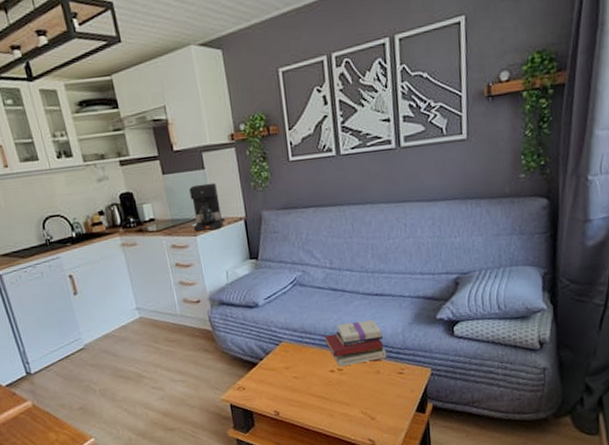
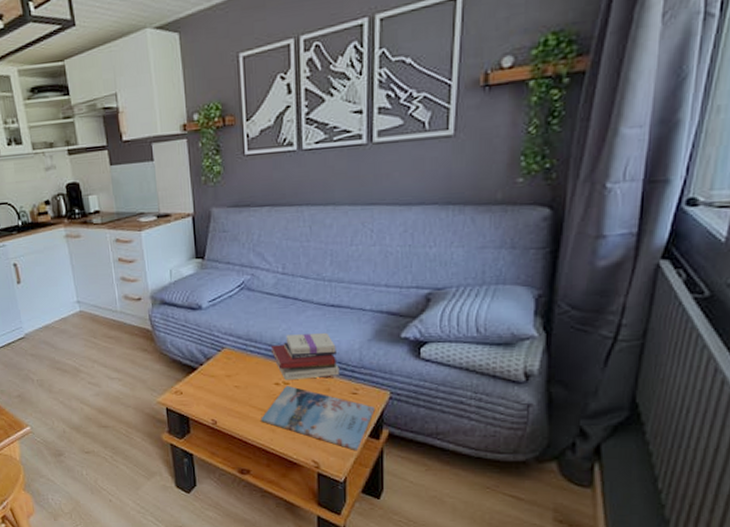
coffee maker: present [189,182,224,232] -> none [136,175,170,227]
magazine: none [319,371,419,426] -> present [261,385,375,451]

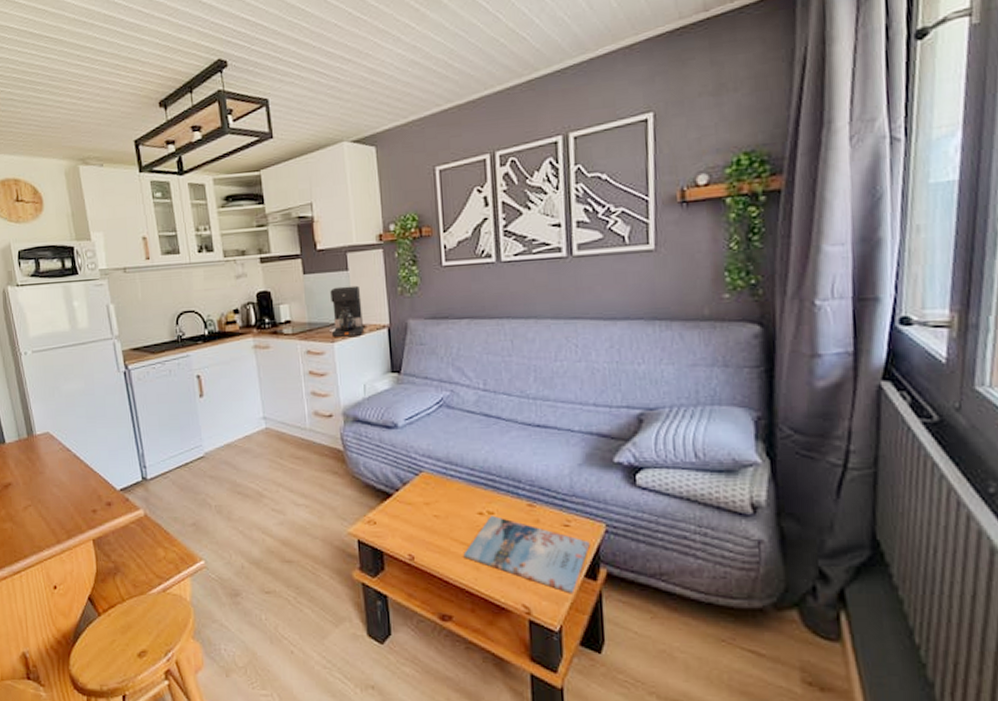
coffee maker: none [136,175,170,227] -> present [330,285,365,338]
books: present [271,332,340,381] -> none [474,455,549,510]

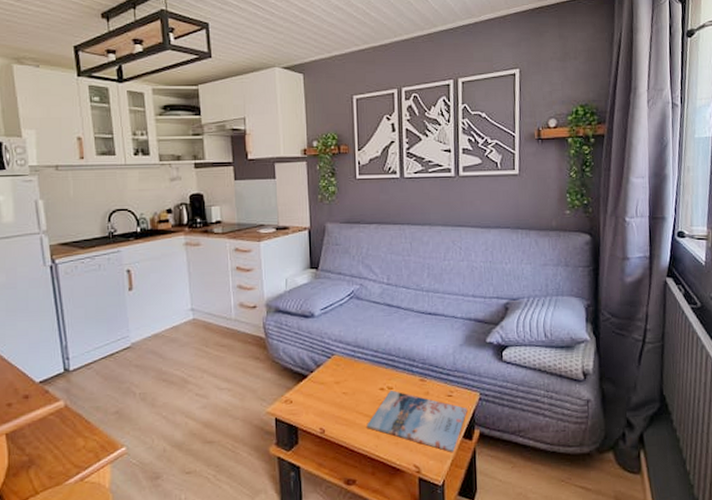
coffee maker: present [330,285,365,338] -> none [258,192,288,238]

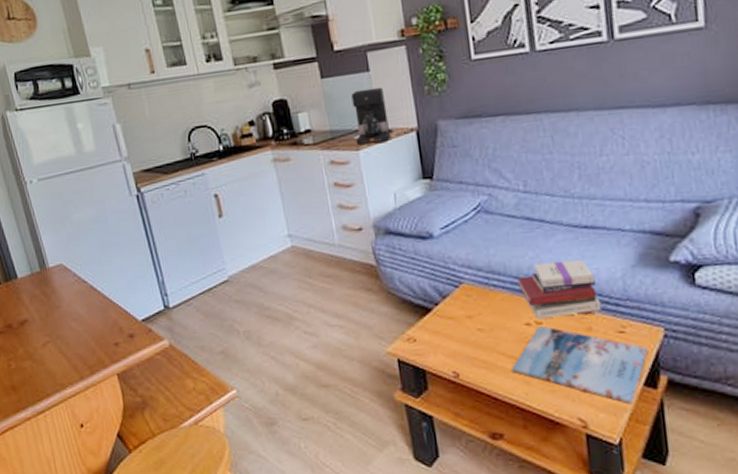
coffee maker: none [258,192,288,238] -> present [351,87,391,146]
books: none [377,338,437,386] -> present [518,259,602,320]

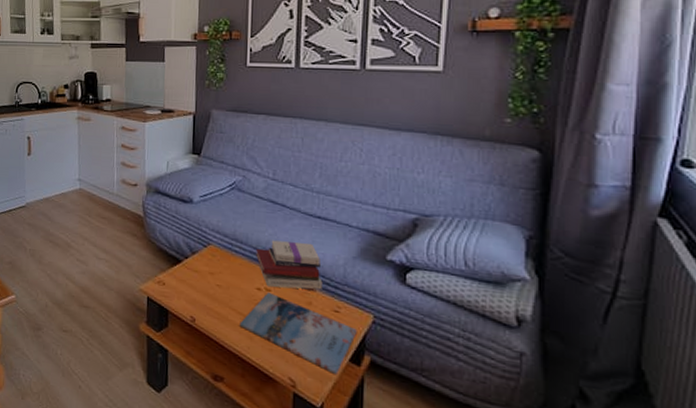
coffee maker: present [351,87,391,146] -> none [144,75,173,120]

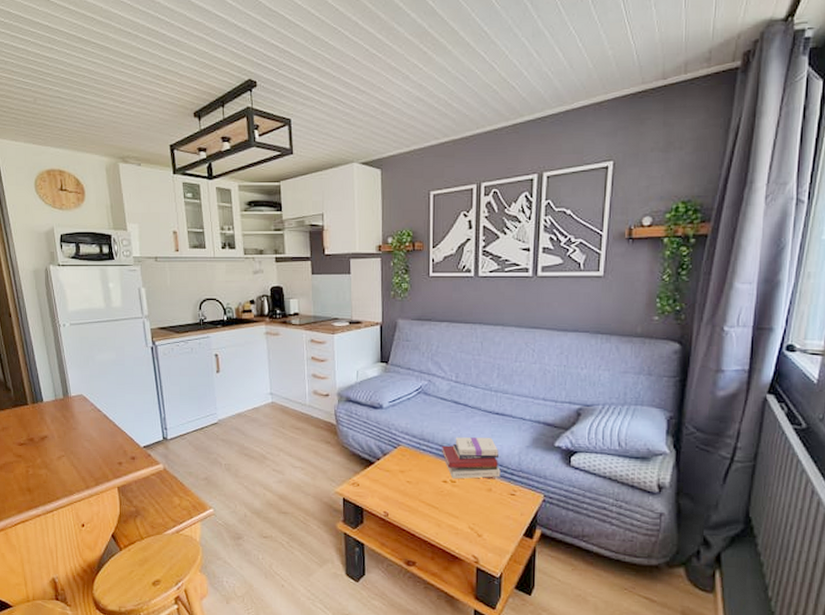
magazine: present [239,291,357,376] -> none [428,483,530,549]

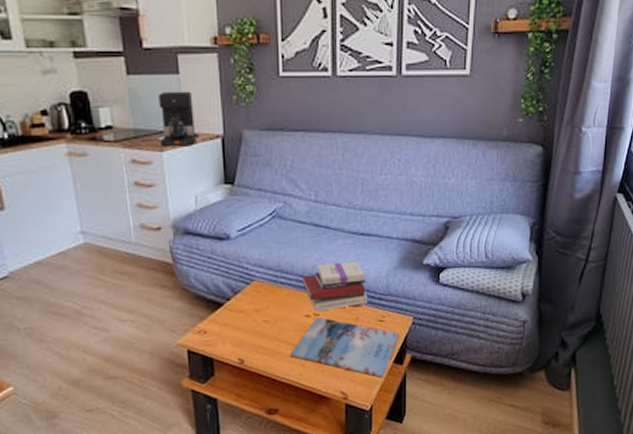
coffee maker: none [332,287,361,331] -> present [158,91,197,147]
magazine: none [428,483,530,549] -> present [290,316,399,378]

